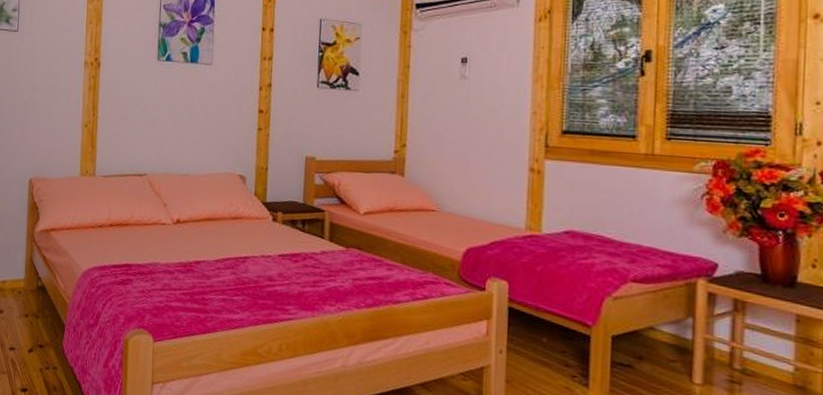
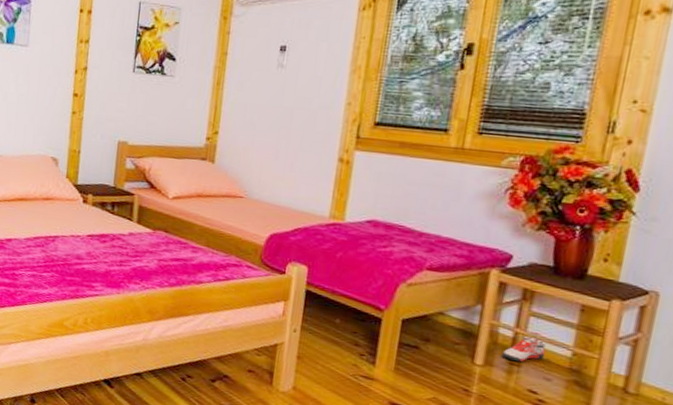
sneaker: none [720,346,767,380] -> present [501,332,547,362]

